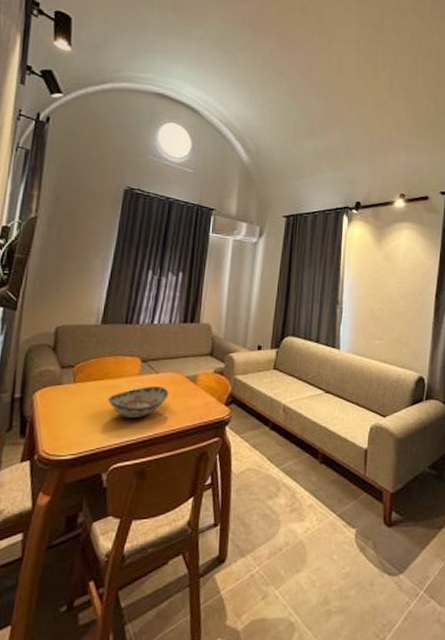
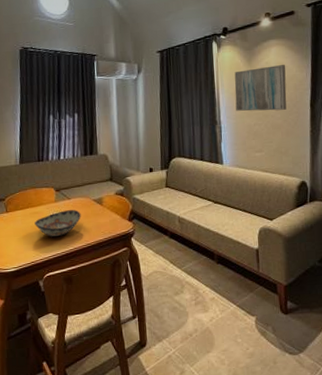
wall art: none [360,249,415,297] -> present [234,65,287,112]

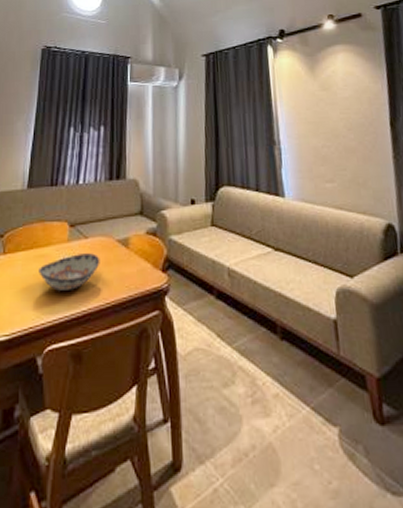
wall art: present [234,65,287,112] -> none [295,74,361,130]

